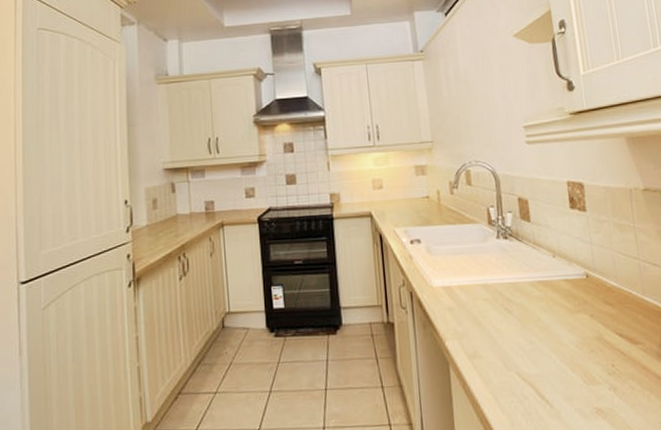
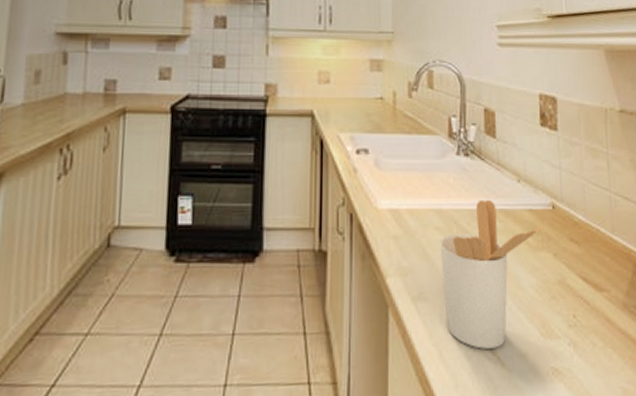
utensil holder: none [488,273,580,395] -> present [440,199,544,349]

